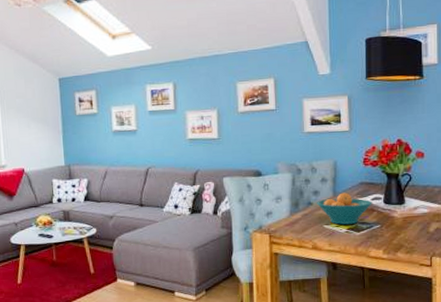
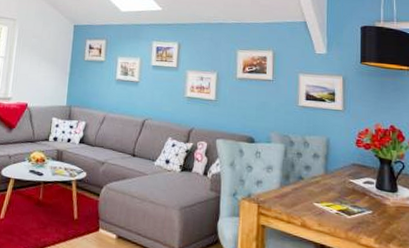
fruit bowl: present [317,192,372,225] -> none [308,171,364,206]

